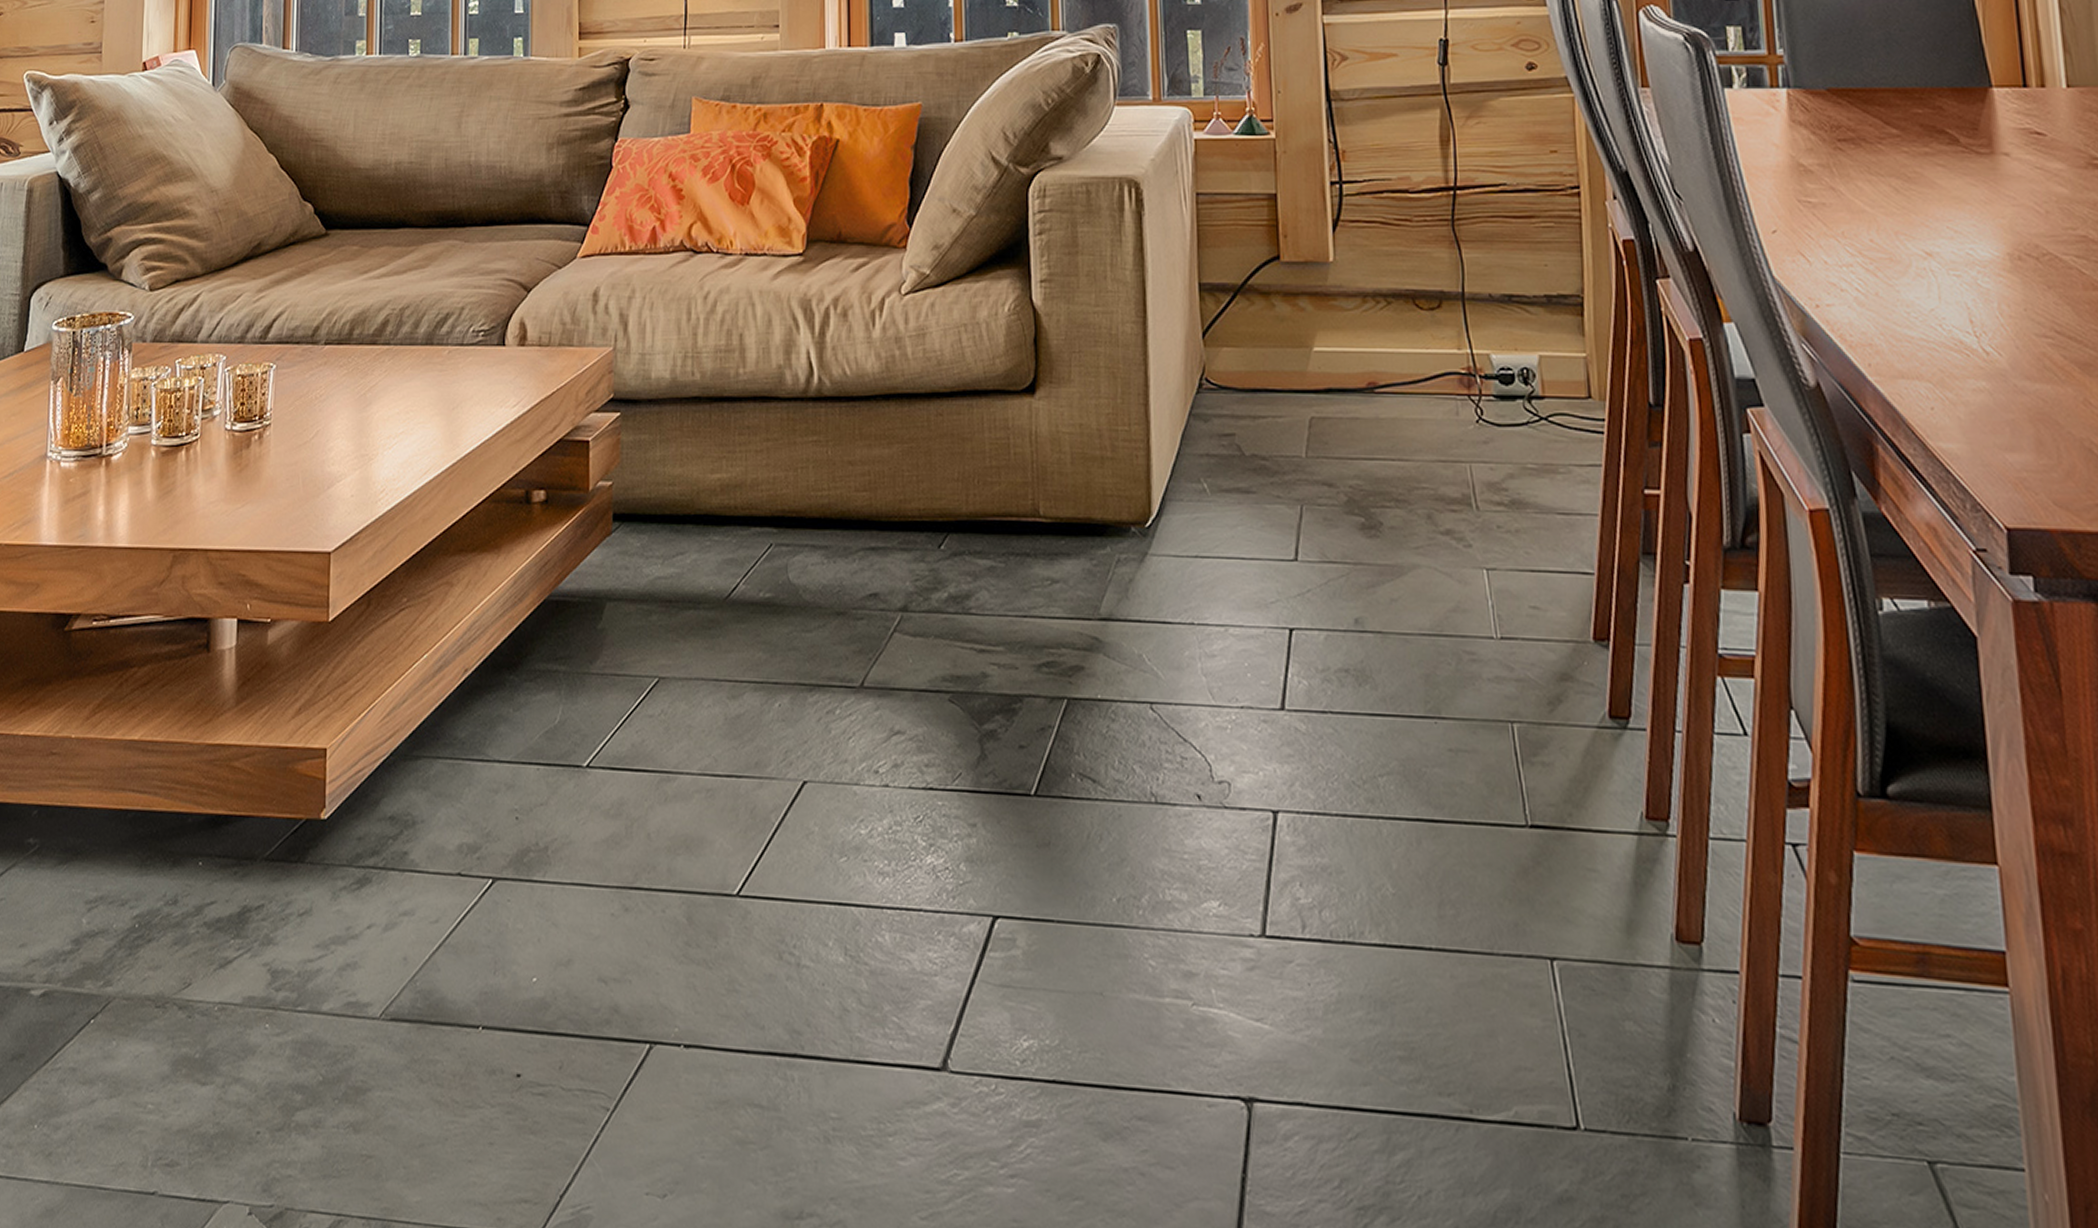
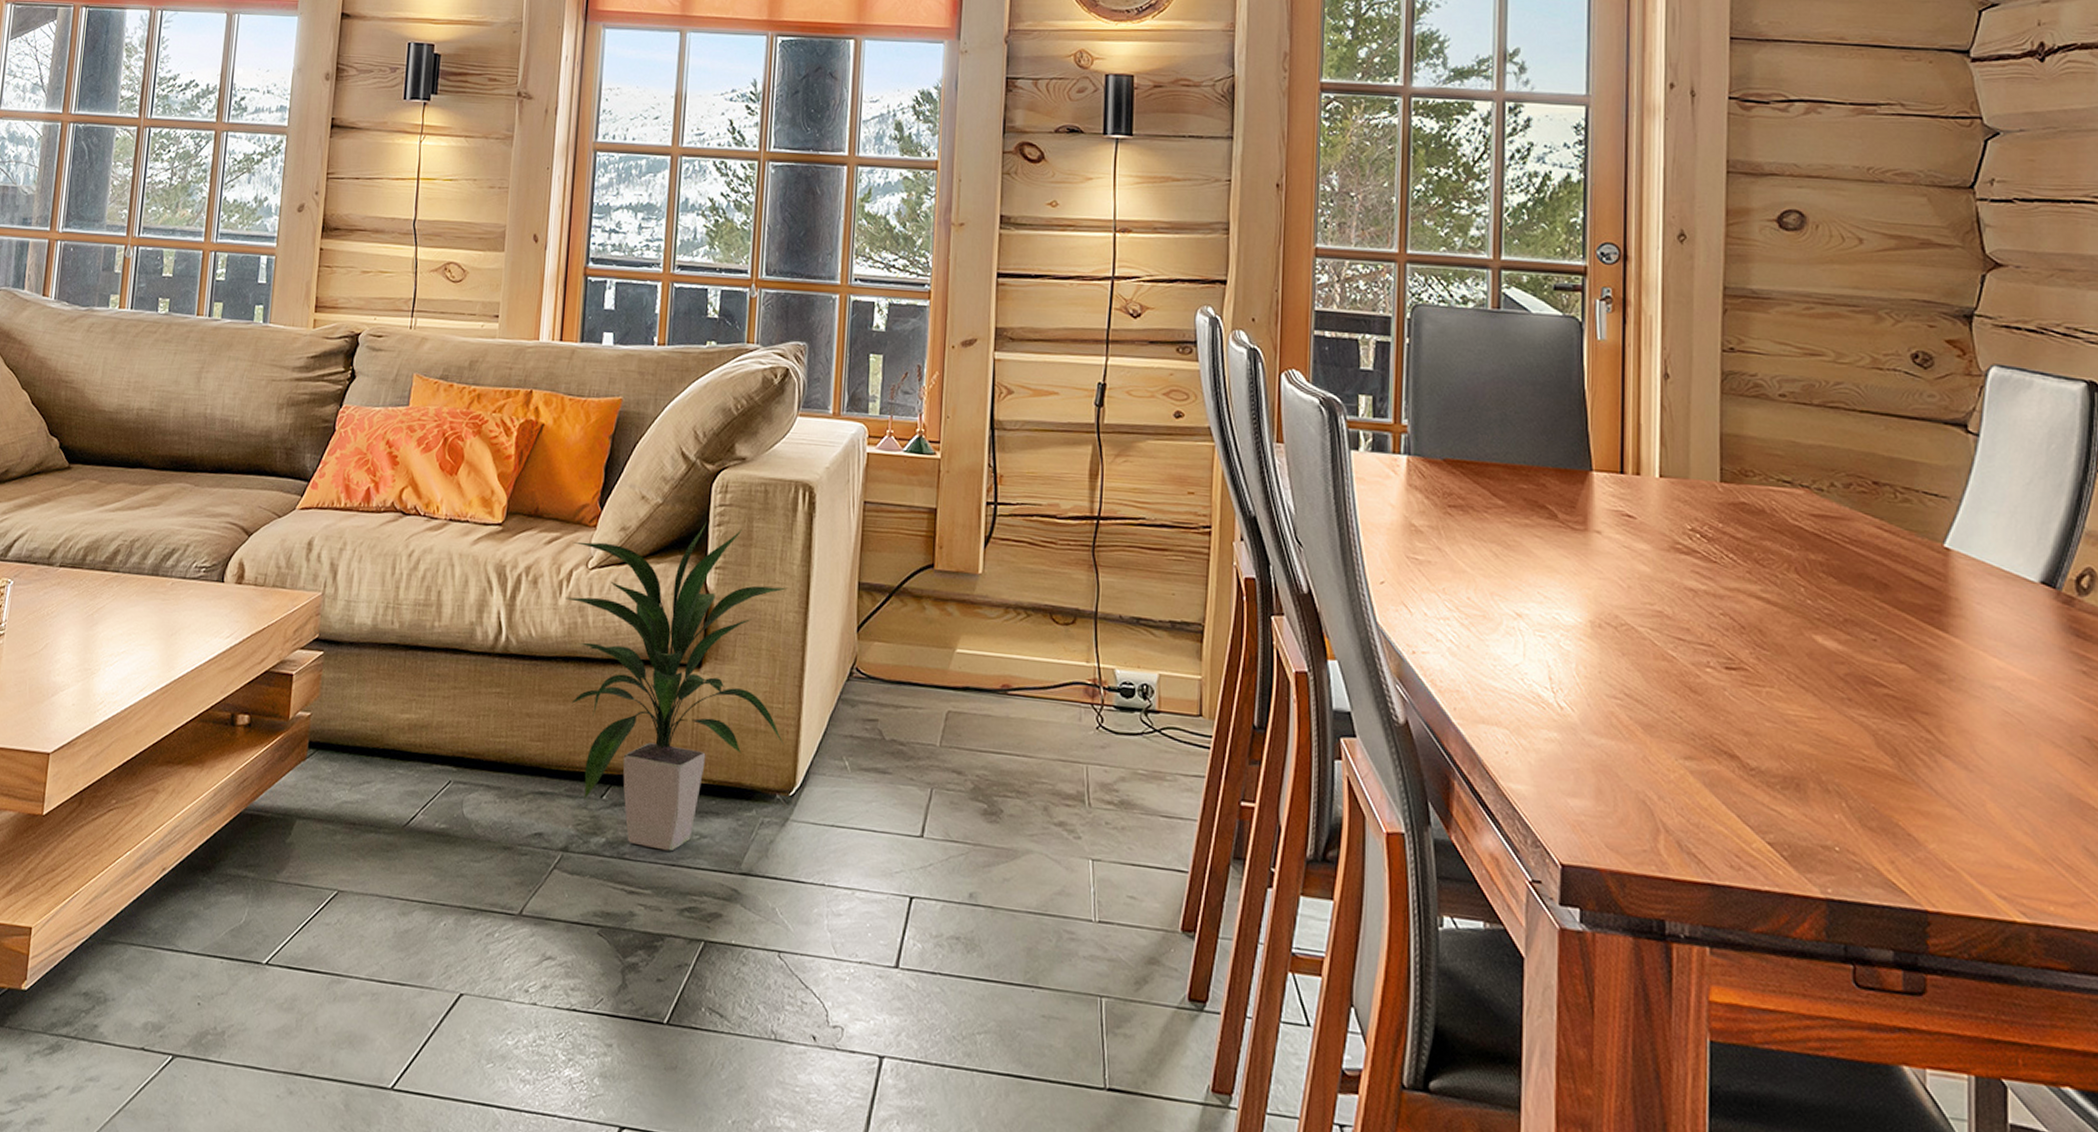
indoor plant: none [872,233,1134,601] -> present [559,523,788,851]

